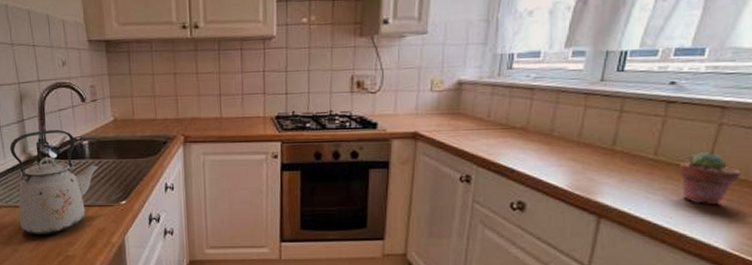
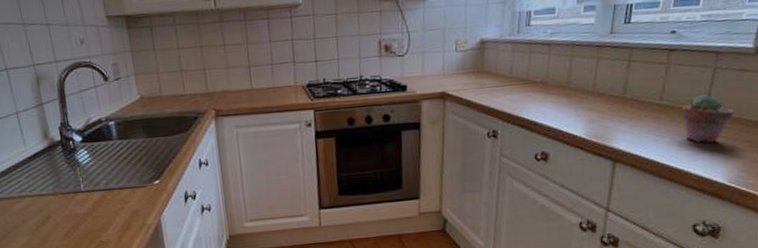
kettle: present [10,129,99,235] -> none [29,111,128,223]

